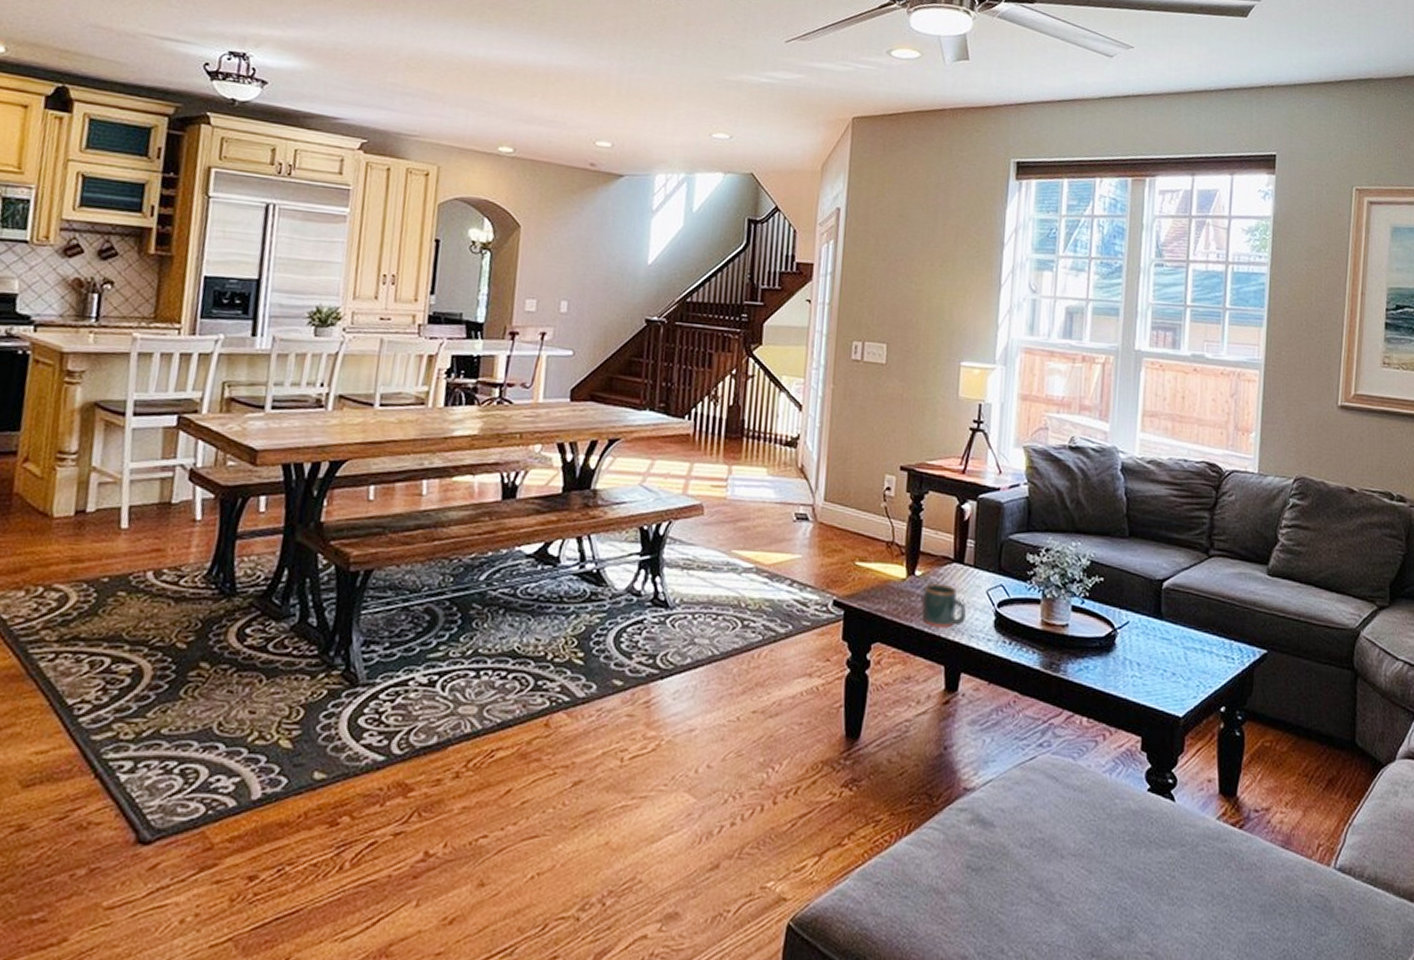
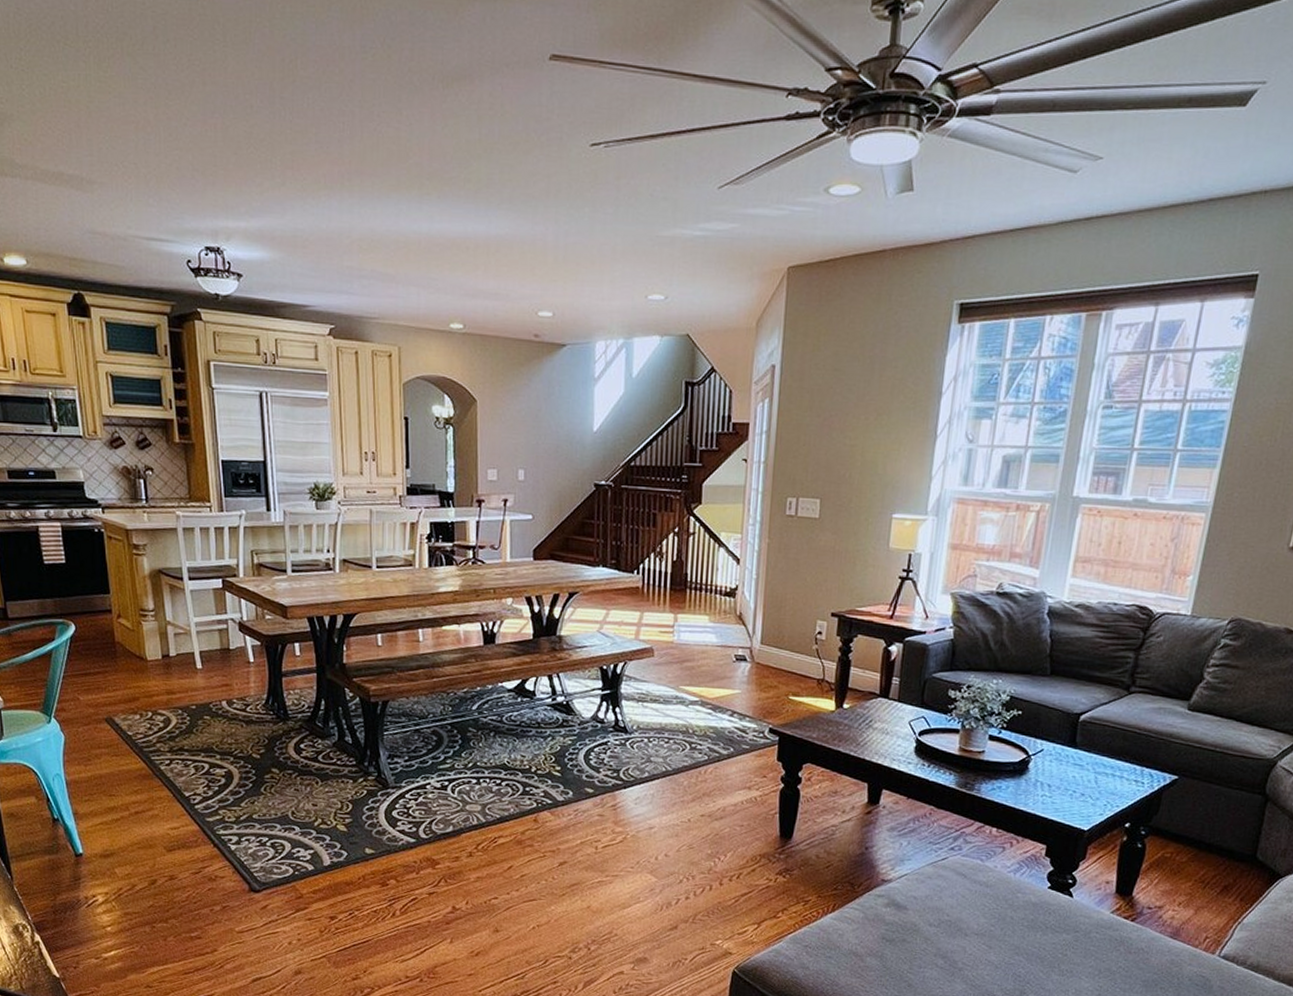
mug: present [922,583,966,628] -> none [849,714,889,753]

